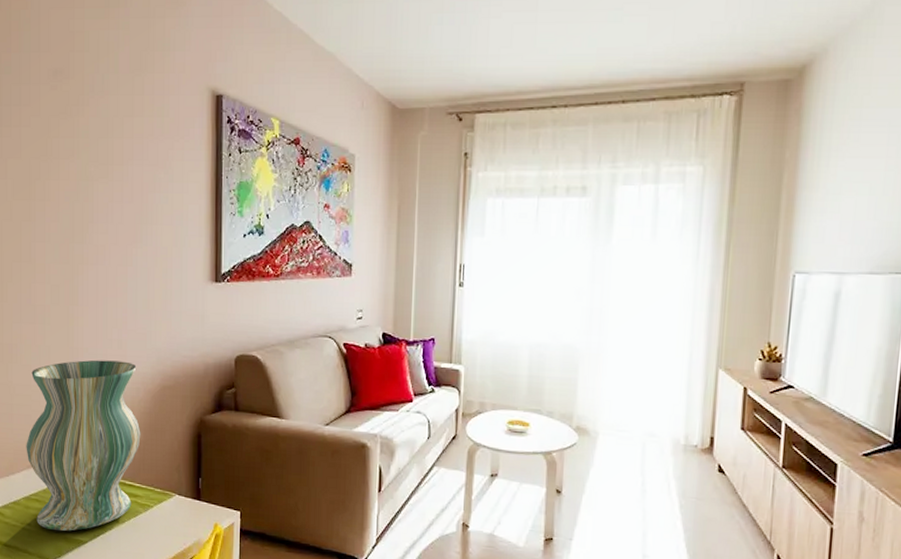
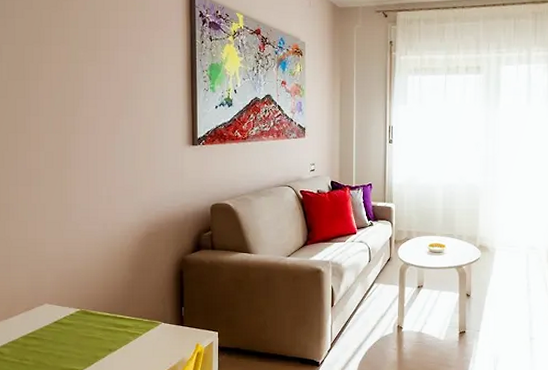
vase: present [26,360,141,531] -> none [23,214,130,363]

